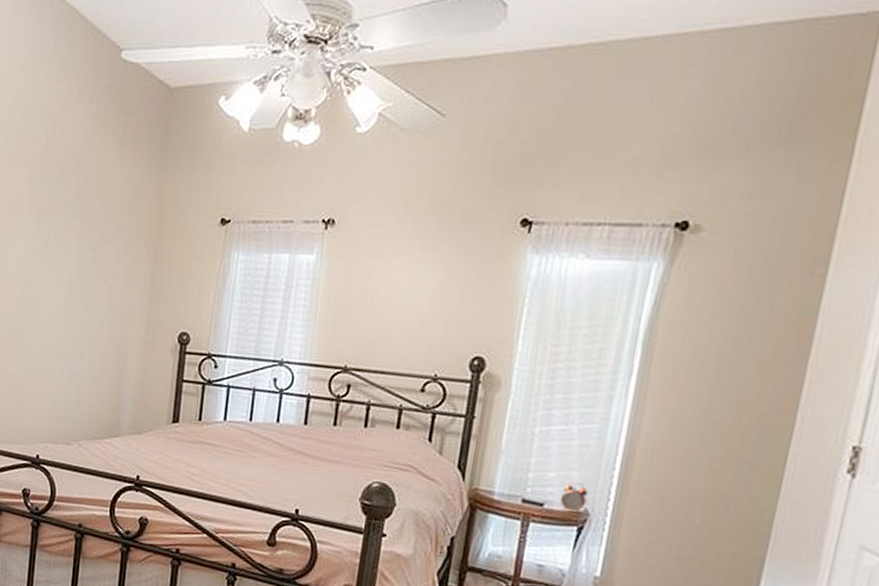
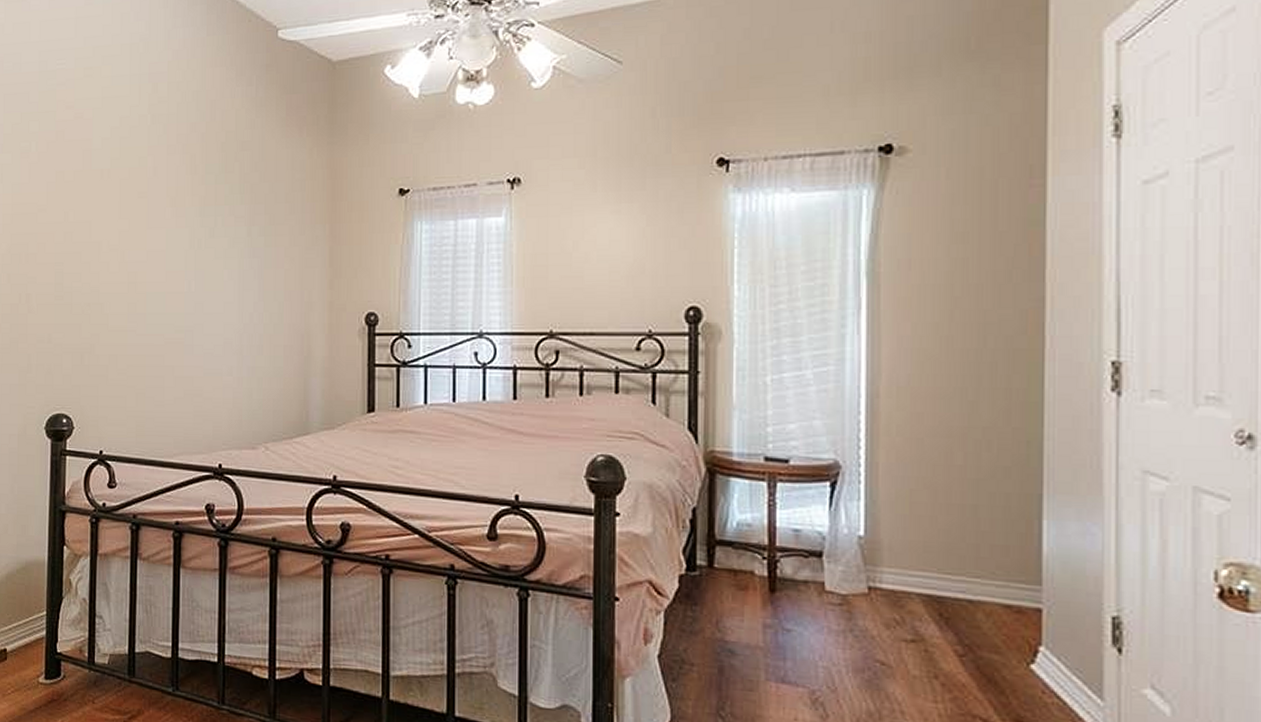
alarm clock: present [560,481,588,513] -> none [807,432,836,467]

